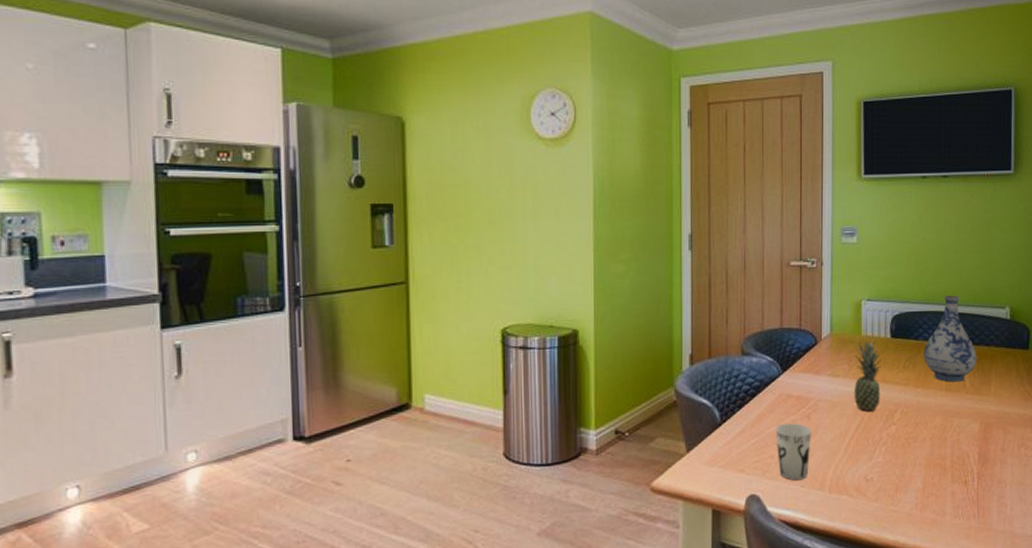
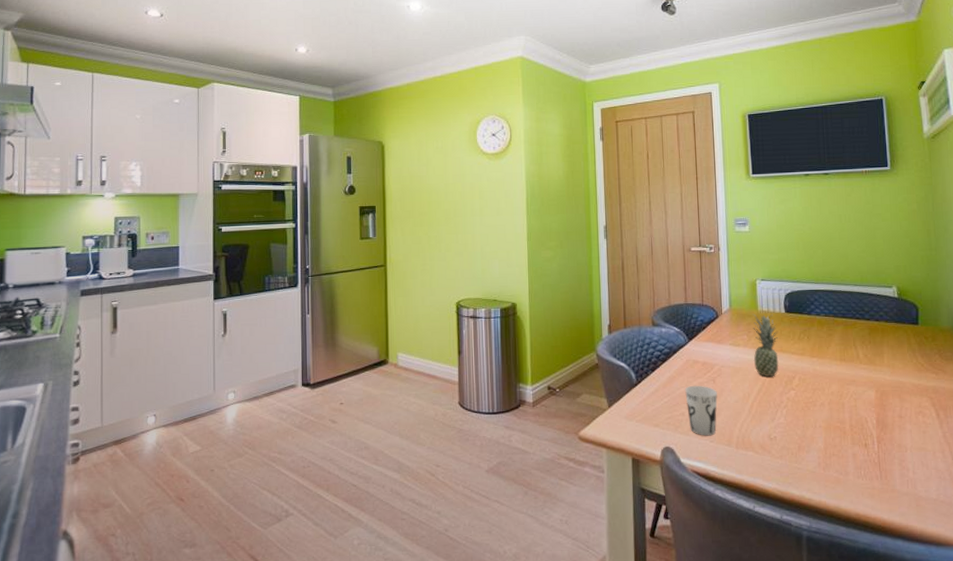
vase: present [924,295,977,382] -> none [817,276,868,353]

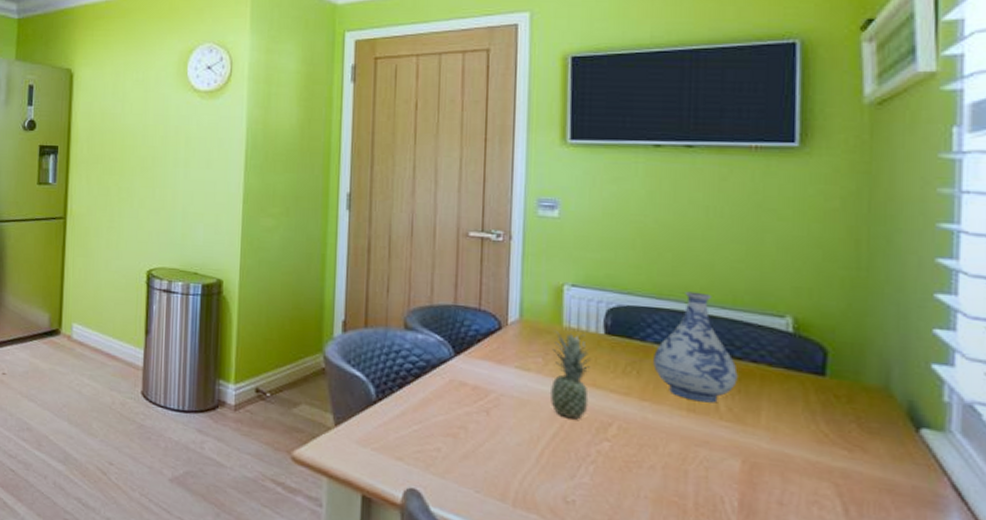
cup: present [685,385,718,436] -> none [444,413,491,484]
vase: none [817,276,868,353] -> present [653,291,738,403]

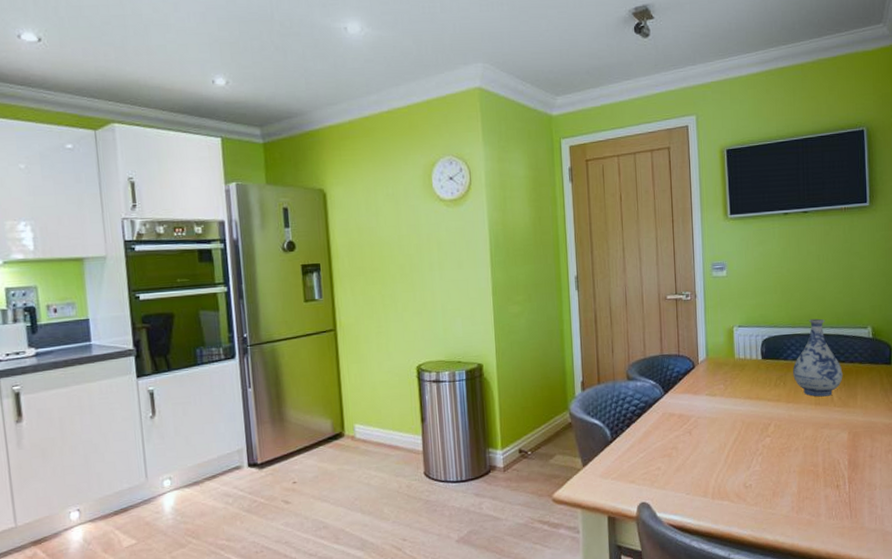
fruit: present [549,331,591,420] -> none [729,361,755,426]

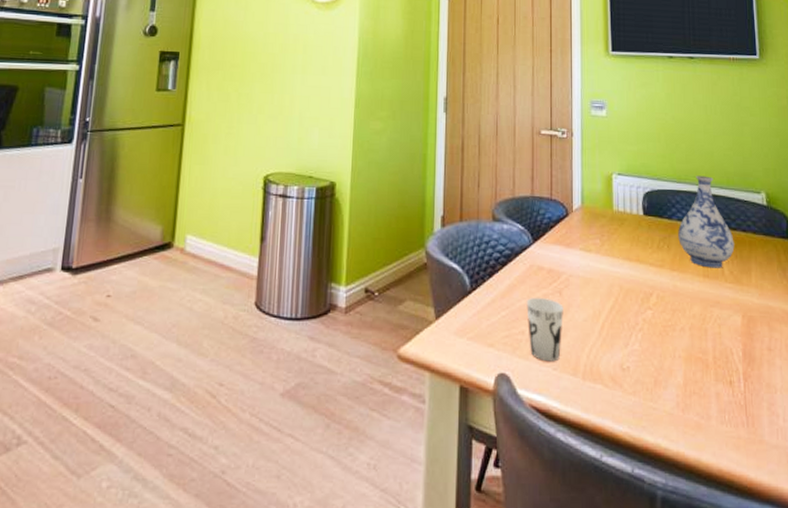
cup: none [661,438,694,489] -> present [526,297,563,362]

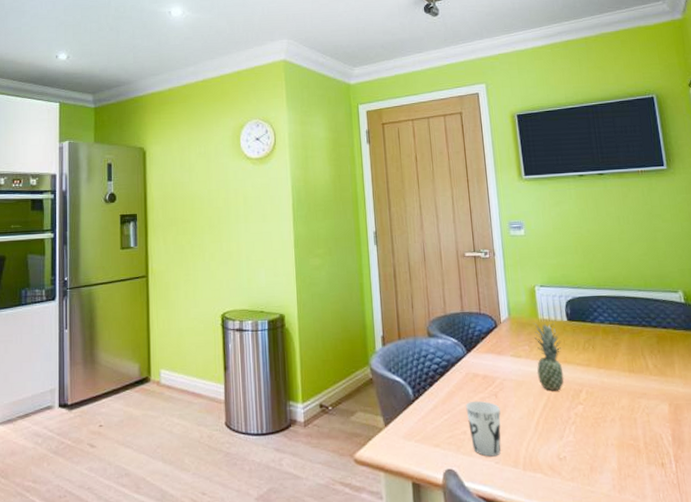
fruit: none [606,215,635,293] -> present [534,322,564,391]
vase: present [678,175,735,268] -> none [601,280,657,364]

